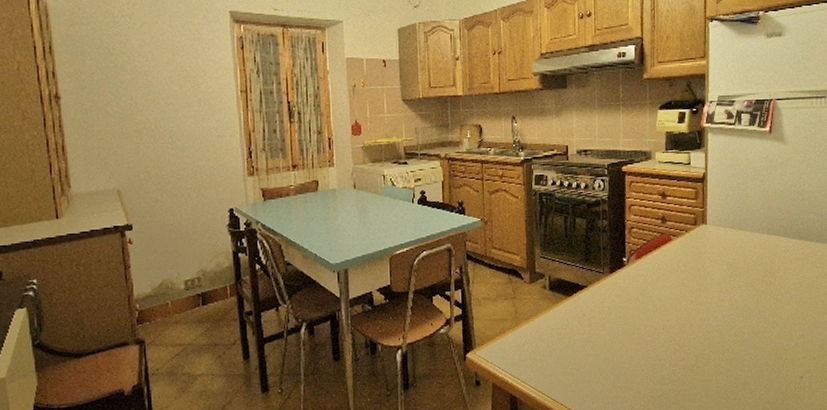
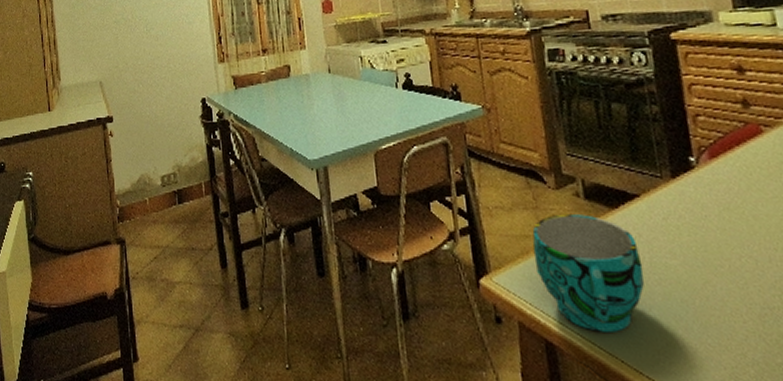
cup: none [508,301,583,386] -> present [532,213,645,332]

